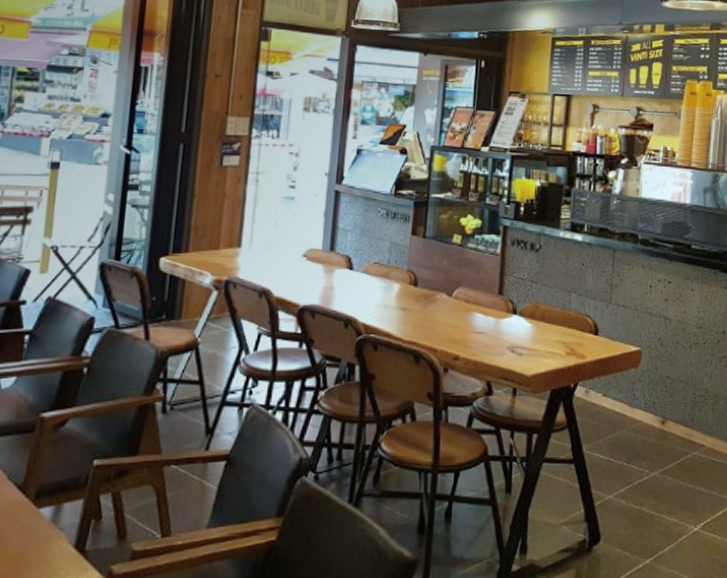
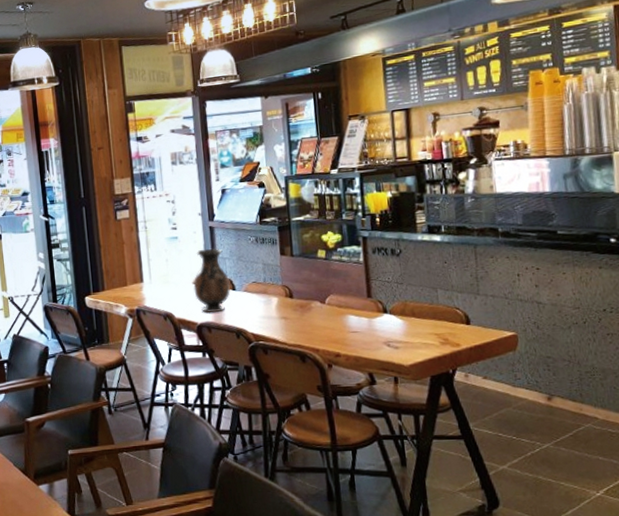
vase: none [302,216,349,295] -> present [193,248,230,314]

